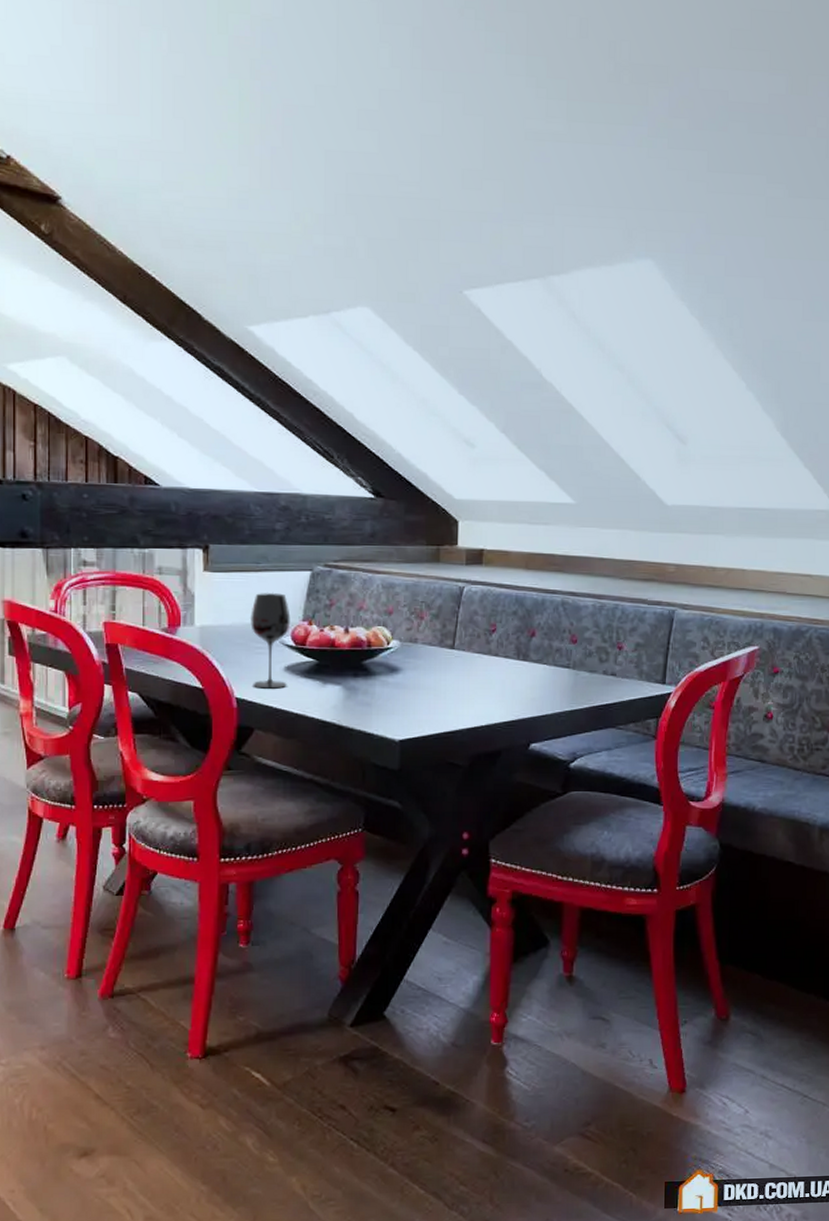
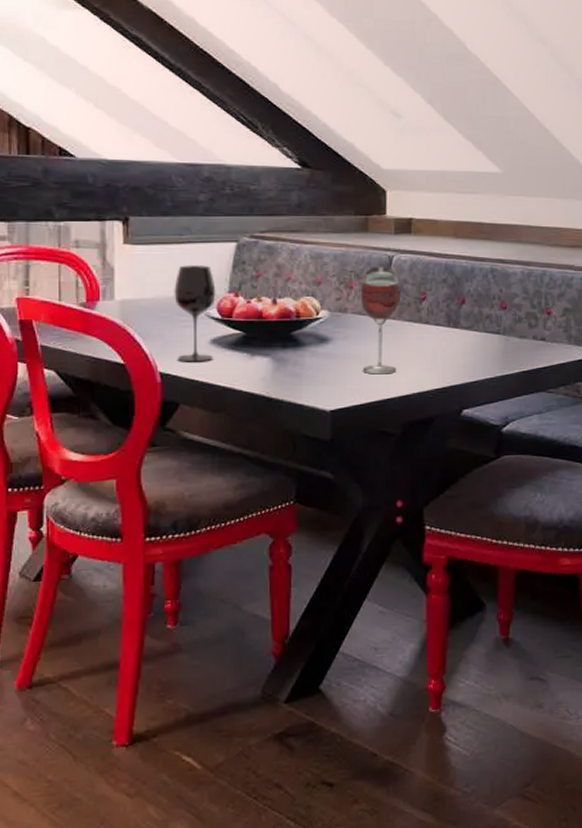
wineglass: none [431,598,471,706] -> present [360,267,401,375]

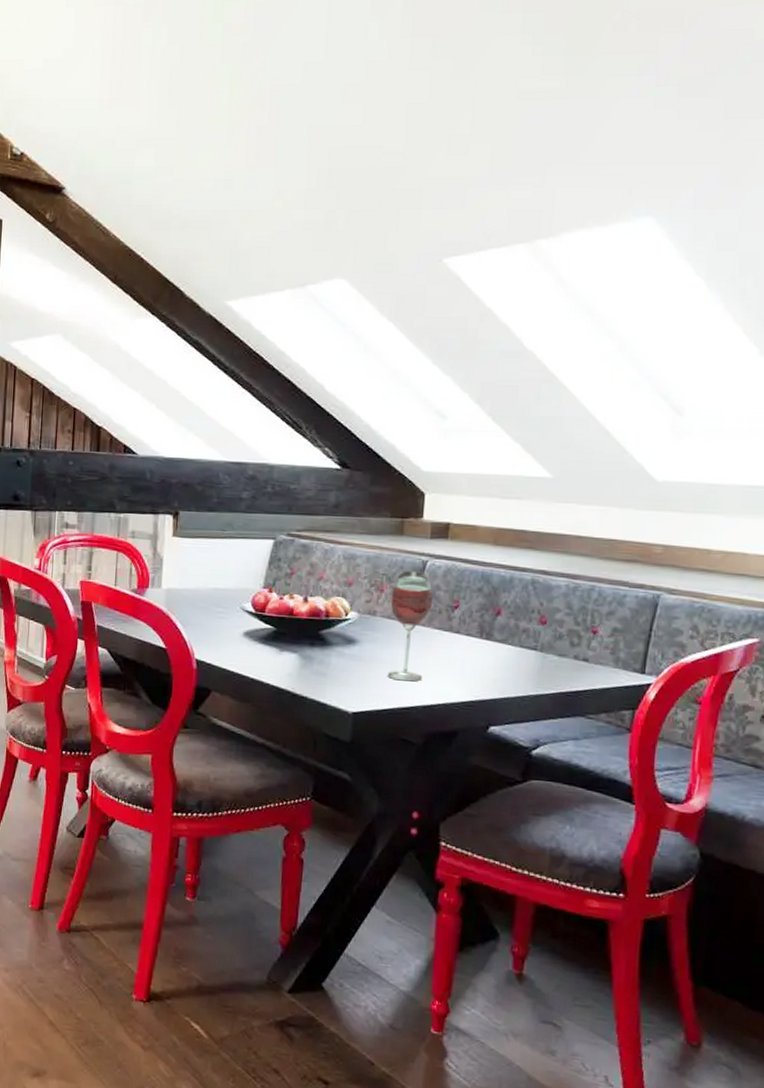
wine glass: present [173,264,216,362] -> none [212,559,252,653]

